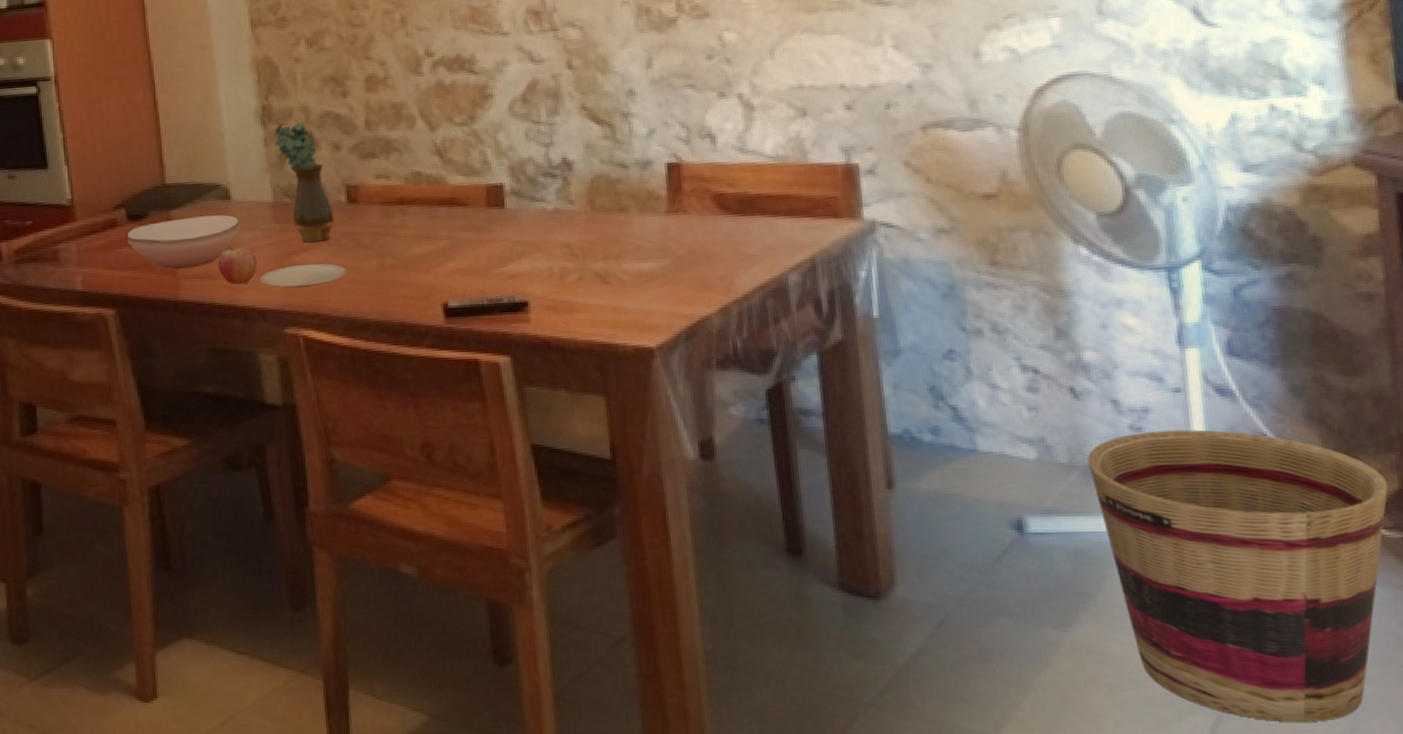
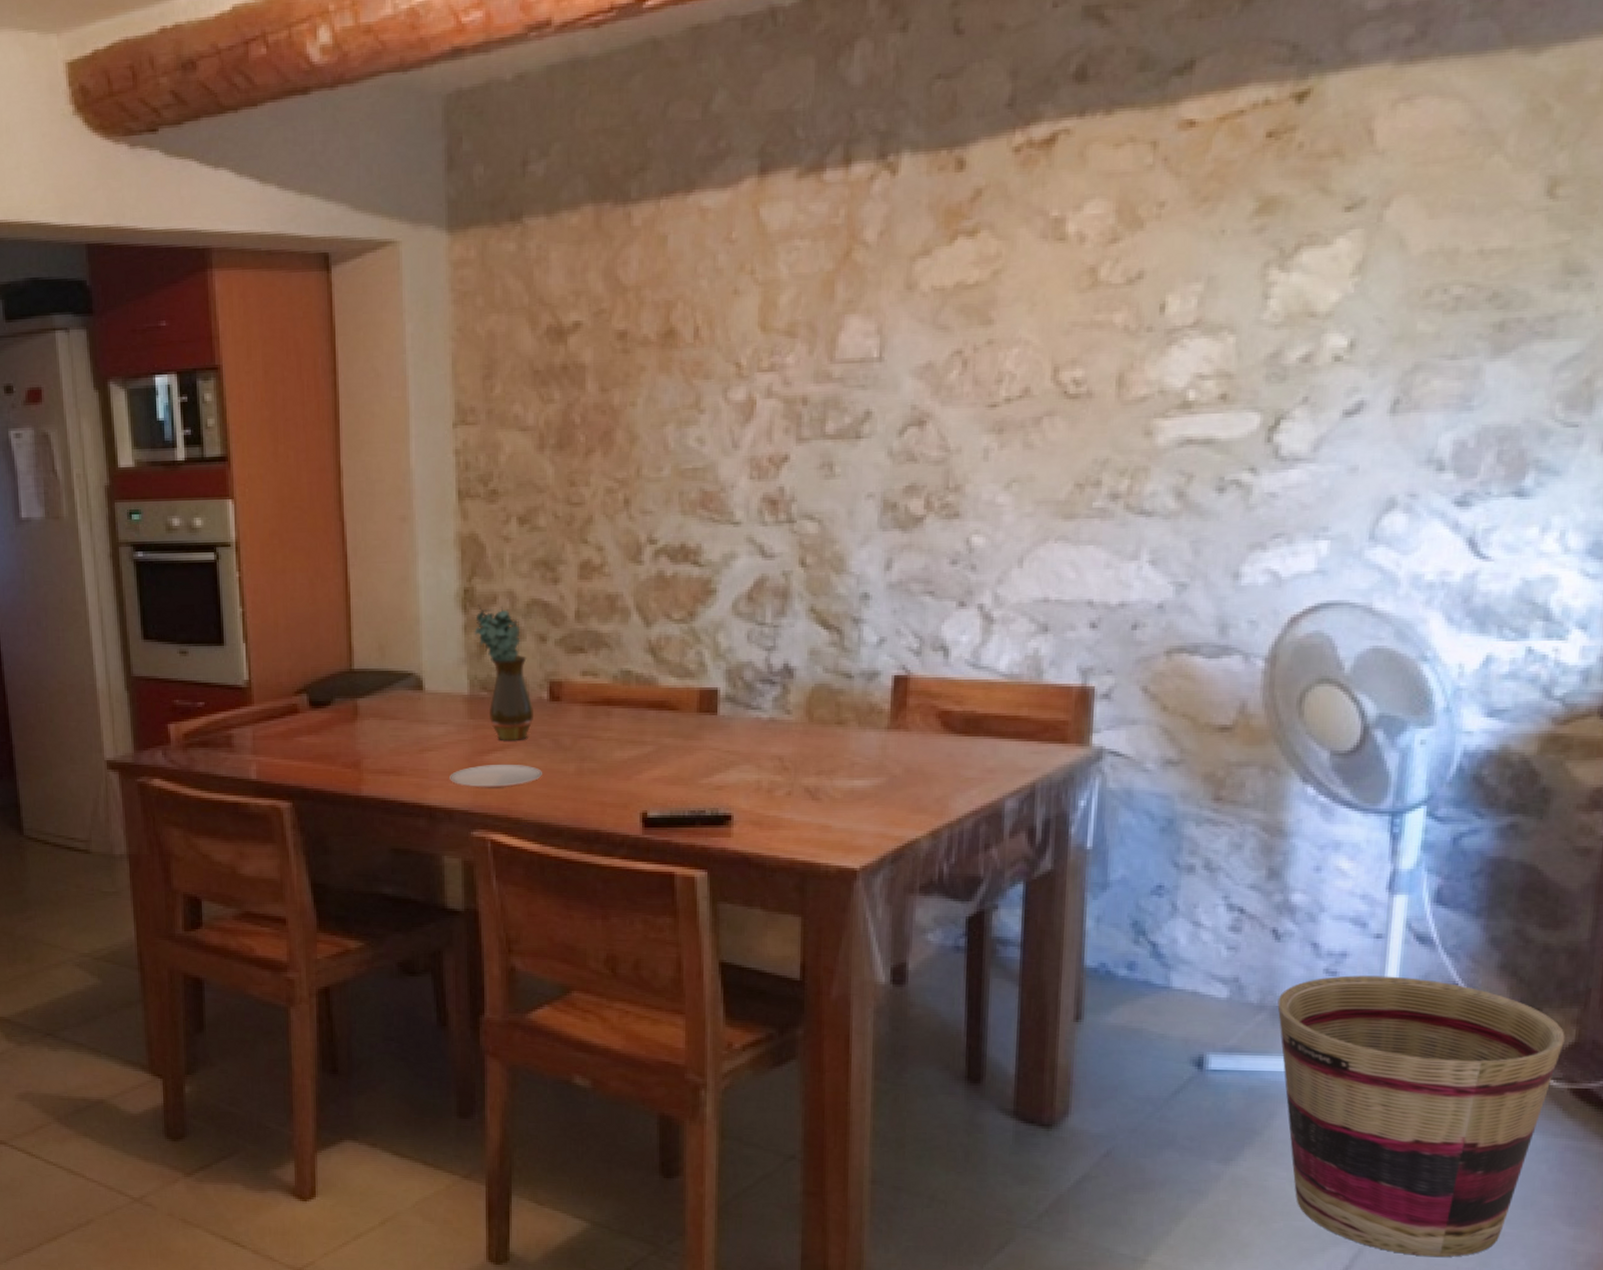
bowl: present [127,215,241,270] -> none [308,706,432,763]
fruit: present [217,245,257,285] -> none [404,739,447,782]

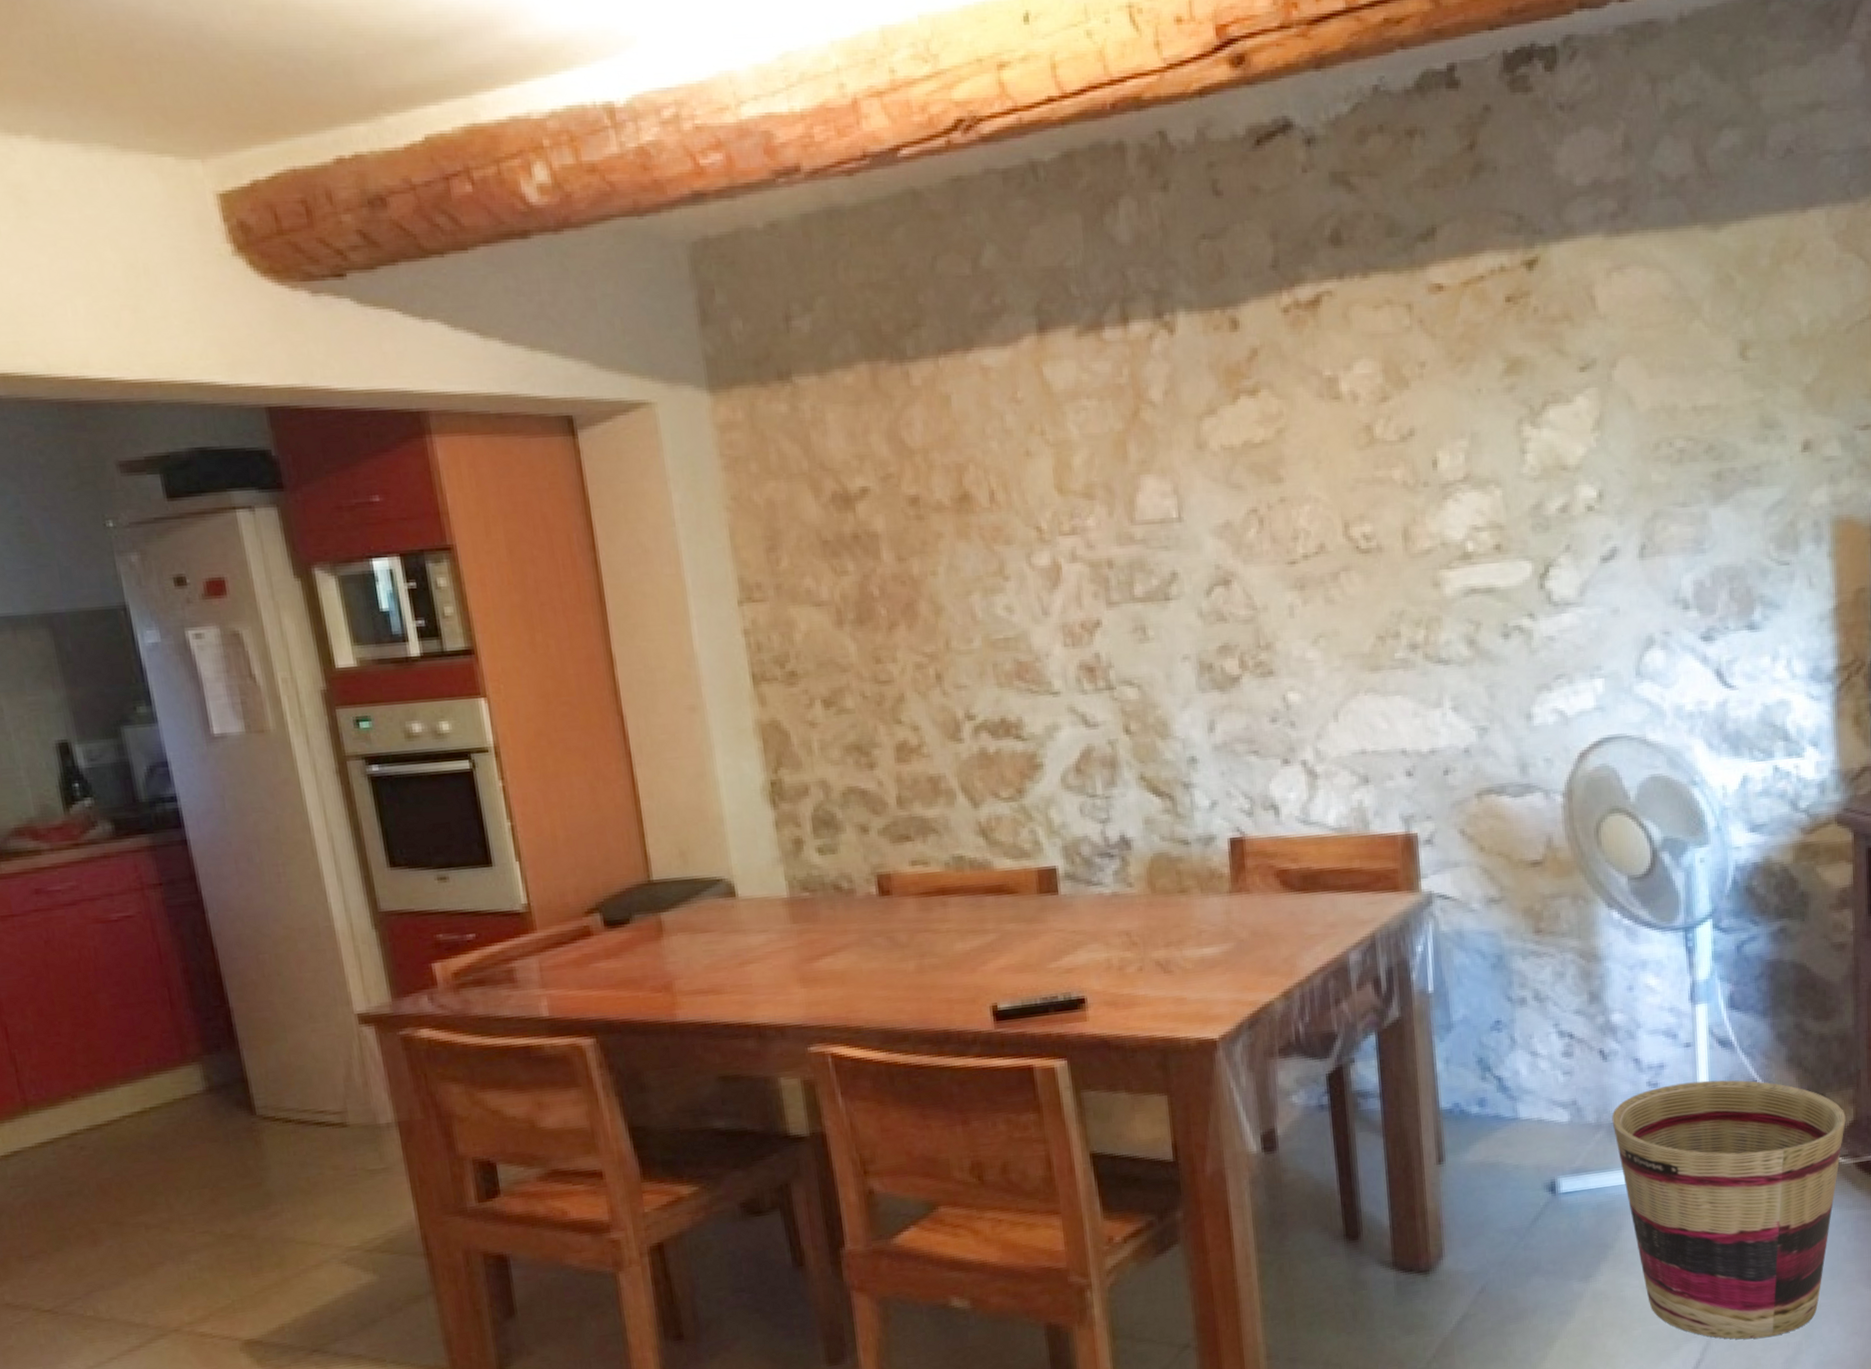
plate: present [450,764,542,789] -> none [777,968,880,999]
vase: present [474,604,533,741] -> none [787,797,864,944]

